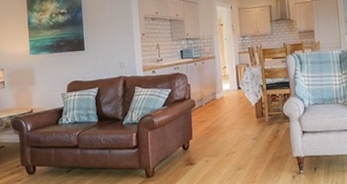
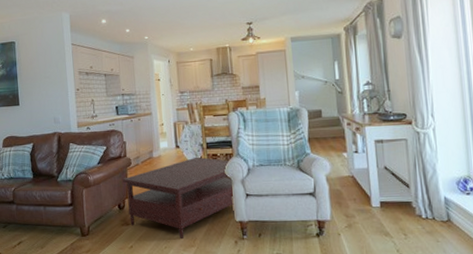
coffee table: none [187,97,292,177] -> present [123,157,235,240]

